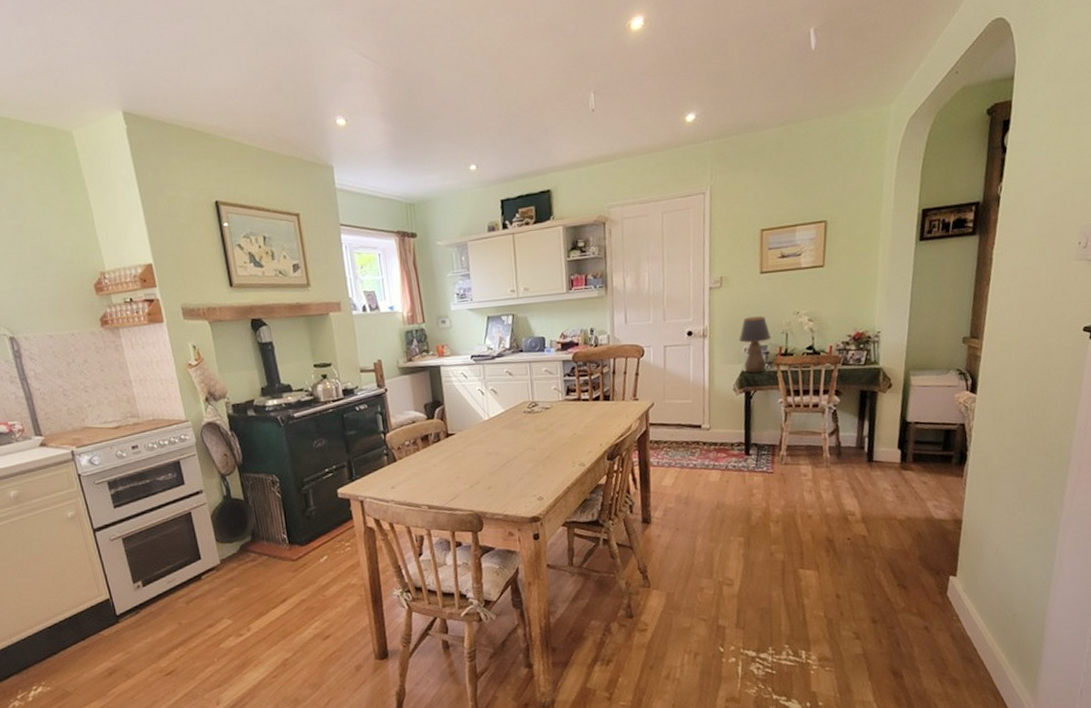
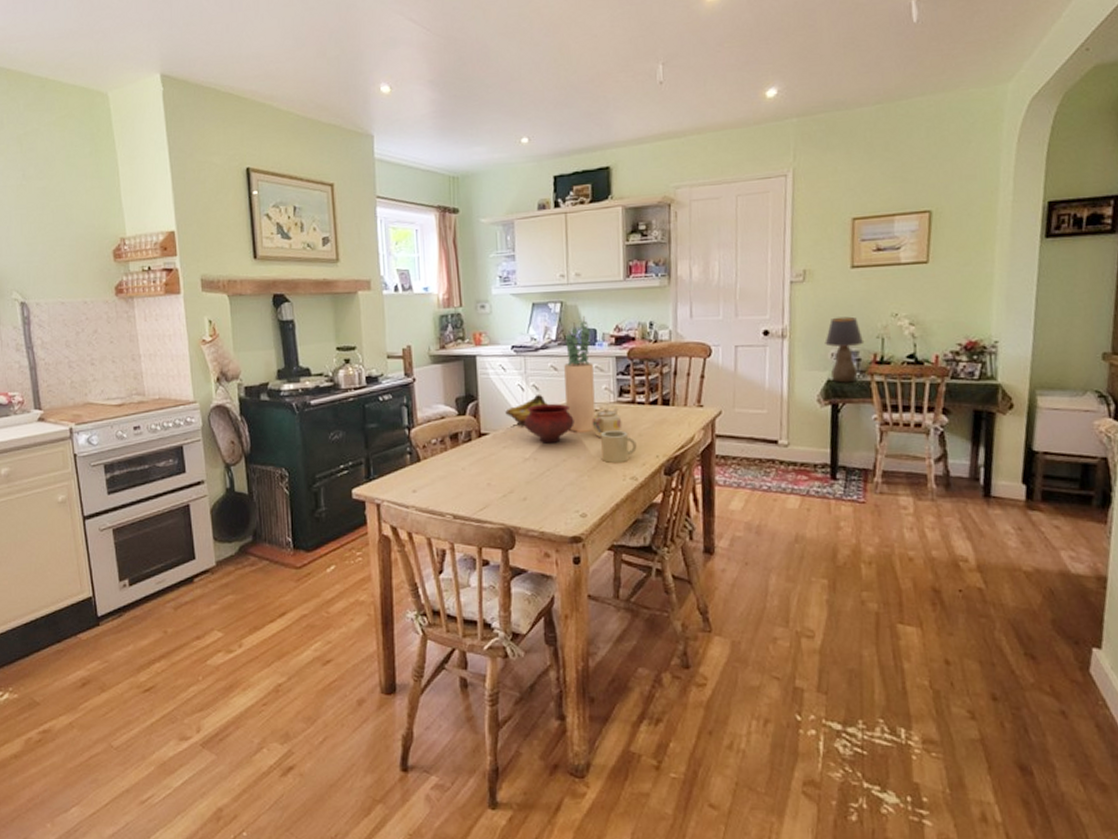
fruit: none [468,396,505,425] -> present [505,394,548,426]
bowl: none [485,404,529,440] -> present [524,403,575,443]
vase: none [518,326,547,428] -> present [563,316,596,432]
teapot: none [544,405,571,432] -> present [592,407,623,438]
mug: none [551,424,584,453] -> present [600,430,637,464]

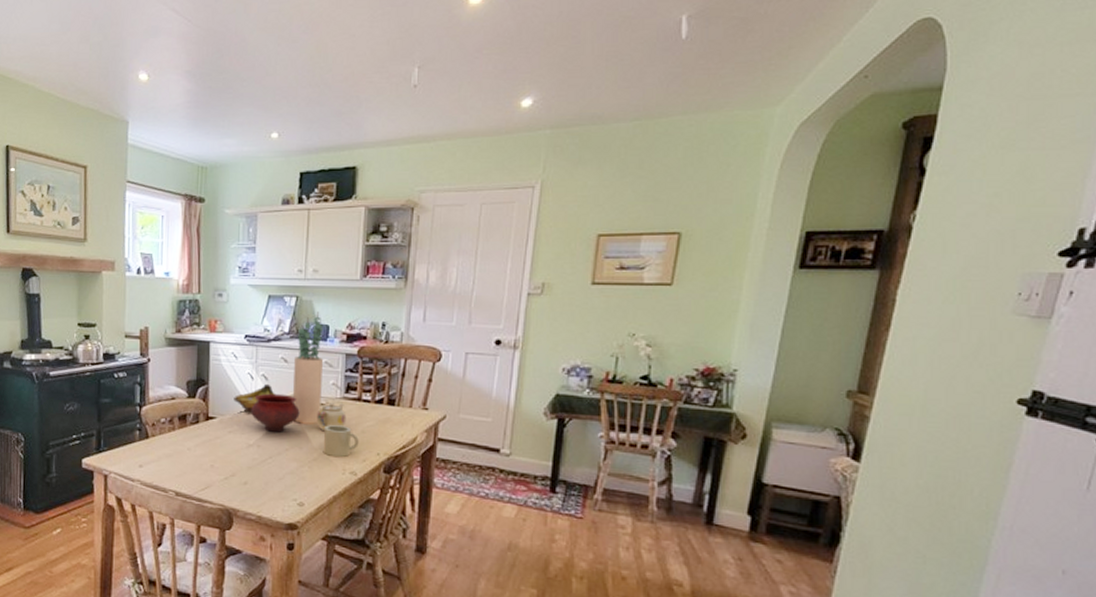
table lamp: present [825,316,865,385] -> none [557,332,598,400]

